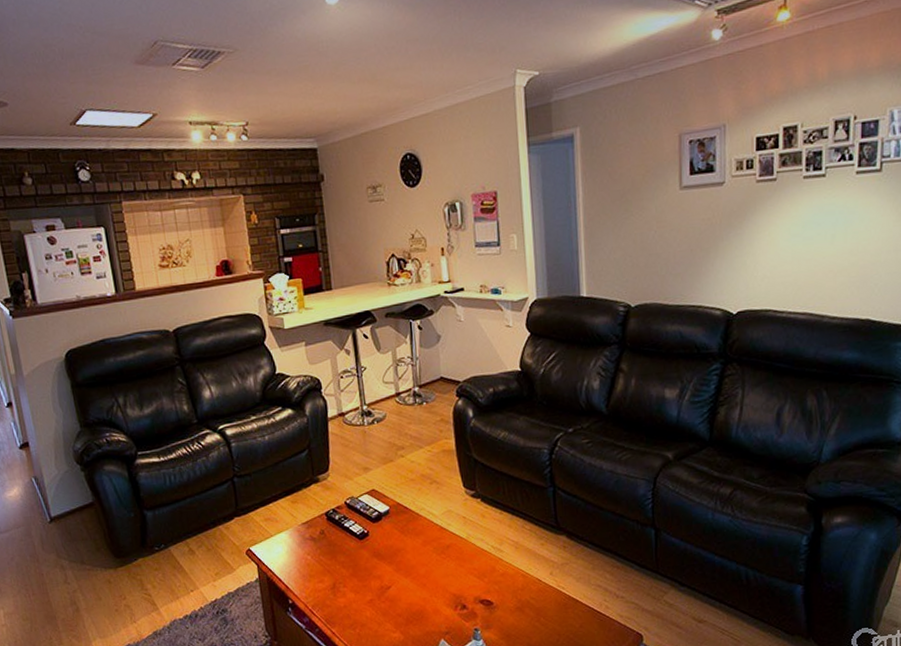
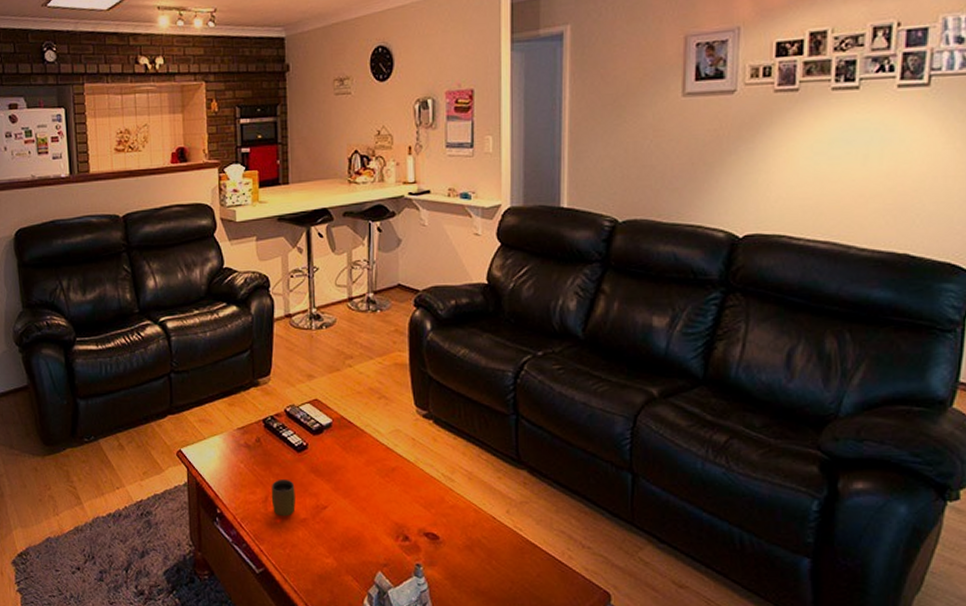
mug: none [338,565,362,600] -> present [271,478,296,517]

